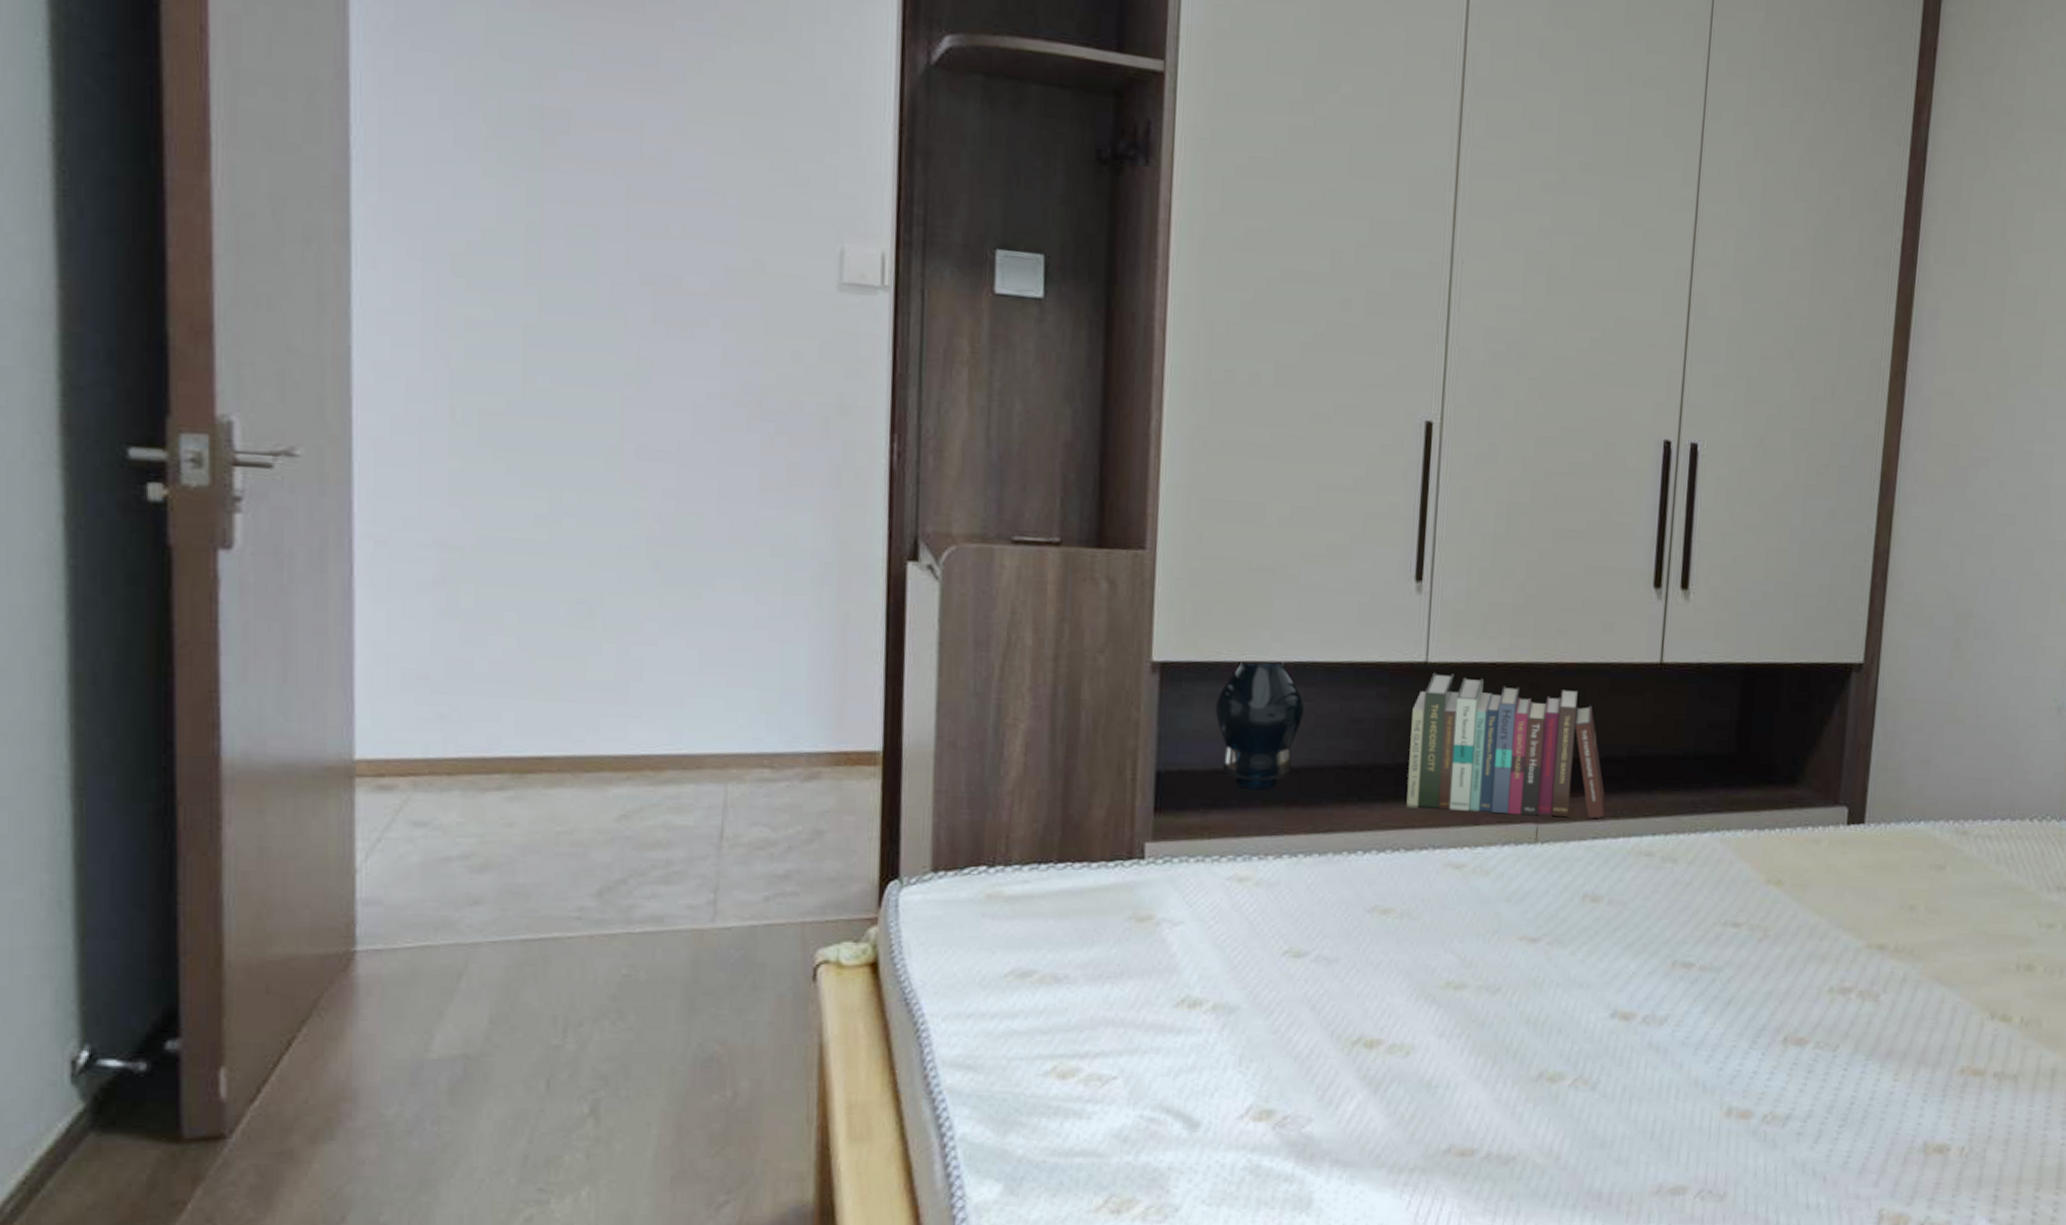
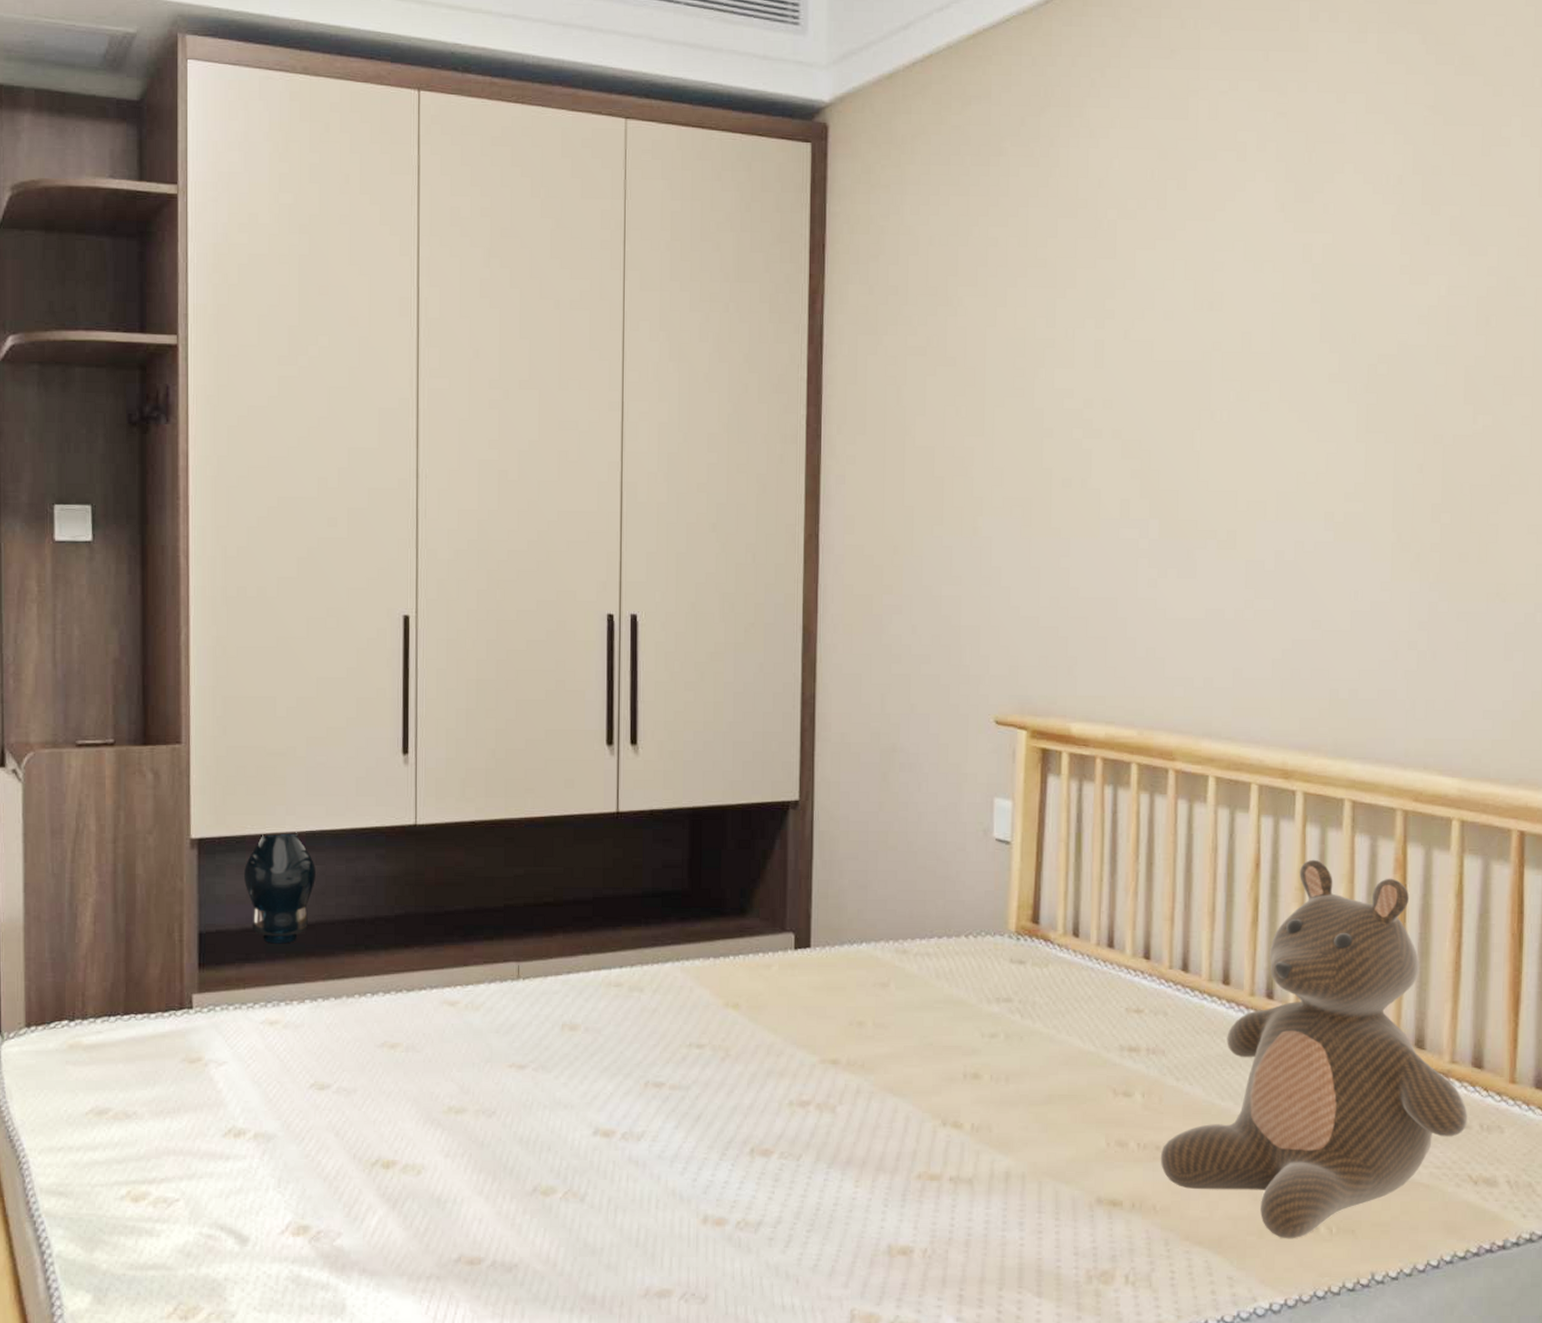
books: present [1406,672,1606,819] -> none [406,833,576,956]

